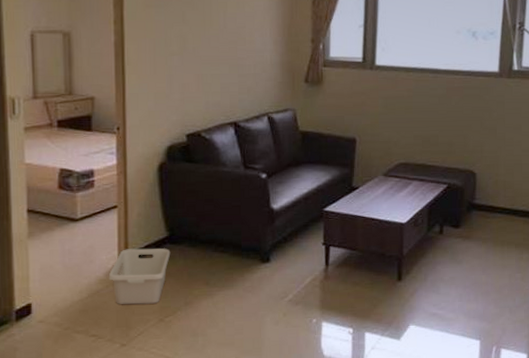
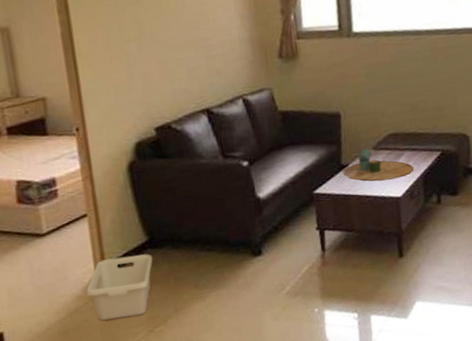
decorative tray: none [352,174,420,206] -> present [342,148,414,182]

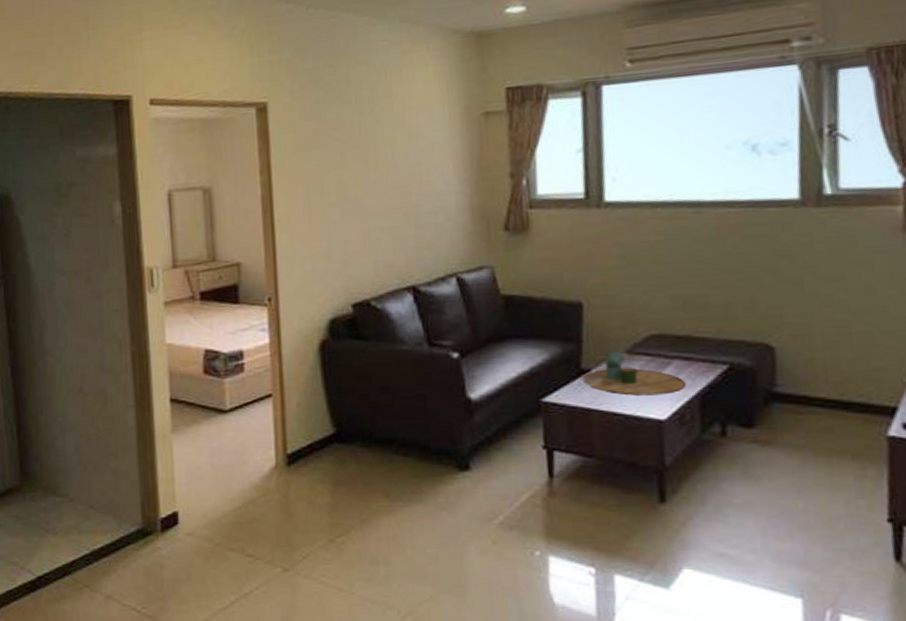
laundry basket: present [86,254,153,321] -> none [264,448,340,519]

